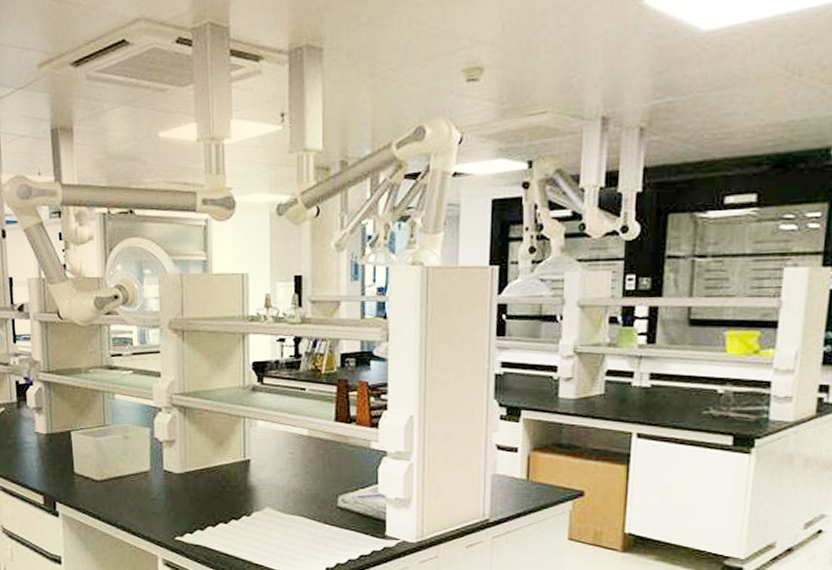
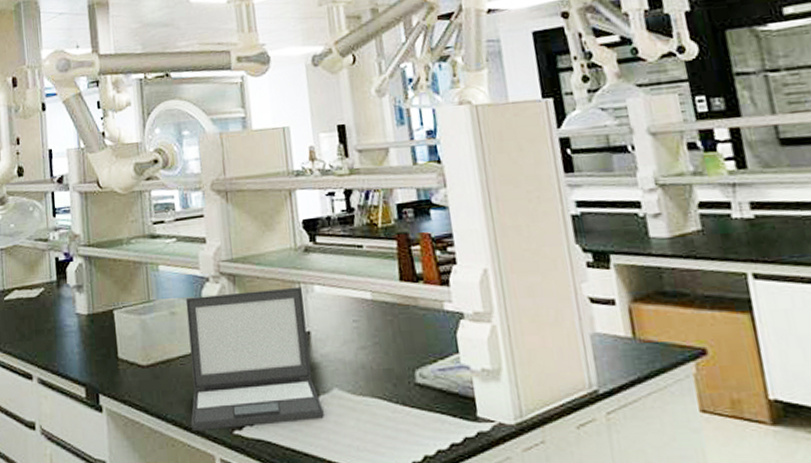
laptop: none [138,421,255,536] -> present [185,286,324,431]

